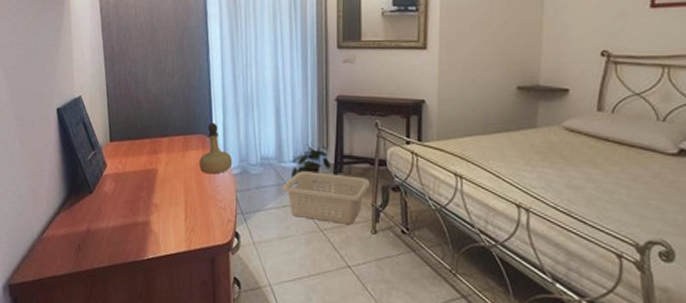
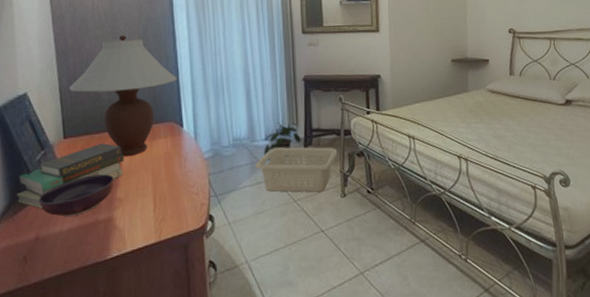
books: none [72,150,160,204] -> present [16,143,125,209]
bowl: none [89,179,151,216] -> present [38,174,114,218]
table lamp: none [114,44,209,165] -> present [69,35,177,157]
perfume bottle: present [199,123,233,175] -> none [168,109,204,161]

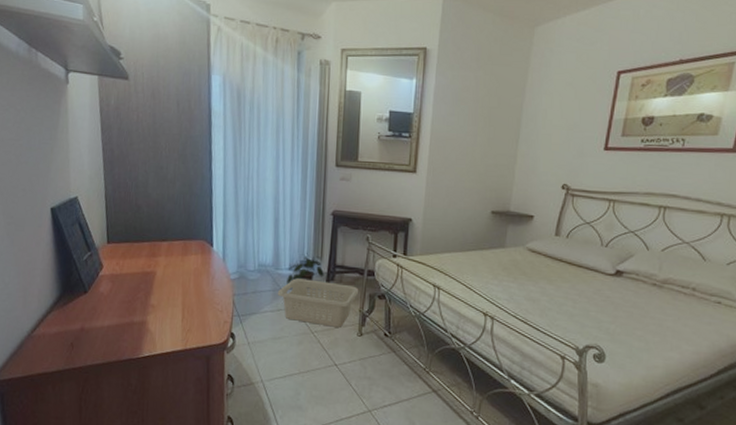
books: present [16,143,125,209] -> none [66,252,159,303]
bowl: present [38,174,114,218] -> none [84,280,149,315]
table lamp: present [69,35,177,157] -> none [113,150,211,268]

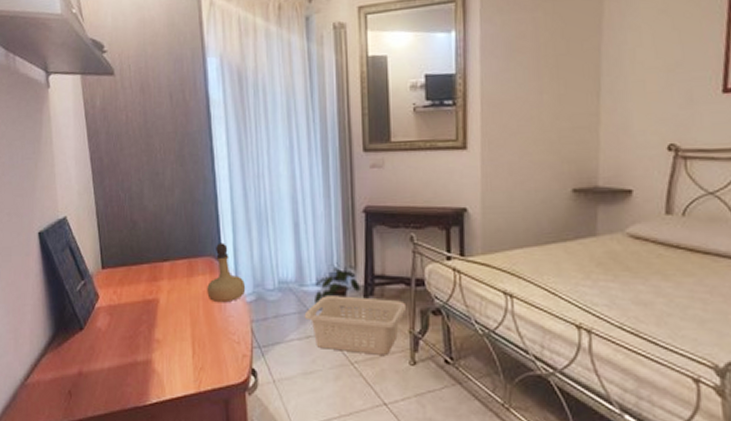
perfume bottle: none [198,229,231,279] -> present [207,242,246,303]

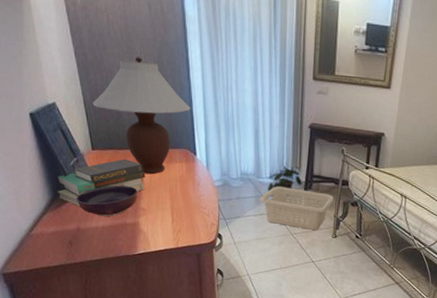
books: none [60,277,162,342] -> present [57,159,146,206]
bowl: none [80,311,152,355] -> present [76,185,138,217]
table lamp: none [105,153,216,294] -> present [92,57,191,175]
perfume bottle: present [207,242,246,303] -> none [183,139,215,185]

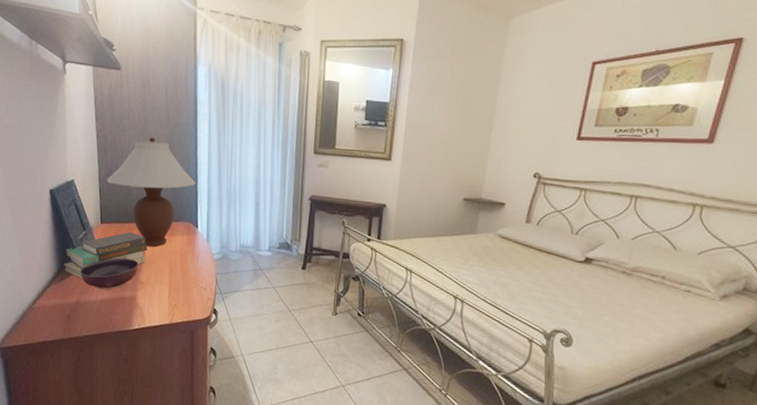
laundry basket: present [259,186,334,230] -> none [257,259,335,307]
potted plant: present [268,167,302,192] -> none [266,239,301,265]

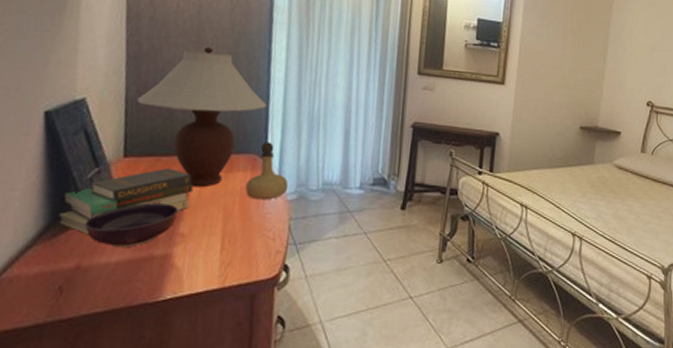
perfume bottle: none [183,212,215,258] -> present [245,141,289,200]

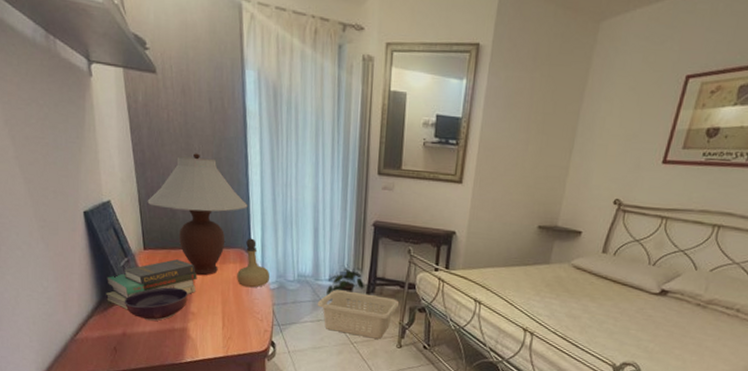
laundry basket: none [344,199,440,254] -> present [317,290,400,339]
potted plant: none [356,174,401,206] -> present [327,268,364,296]

